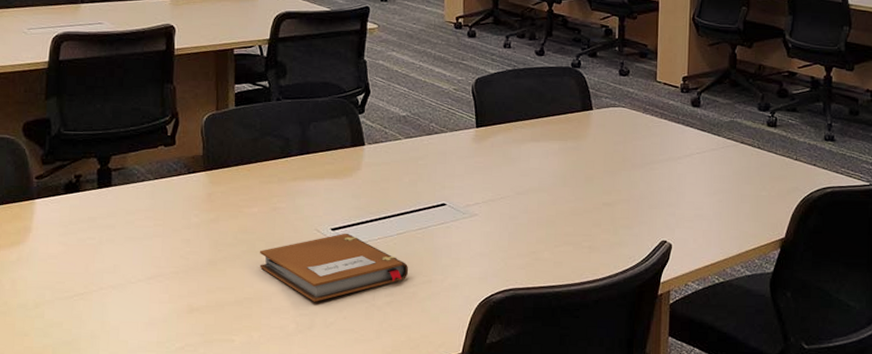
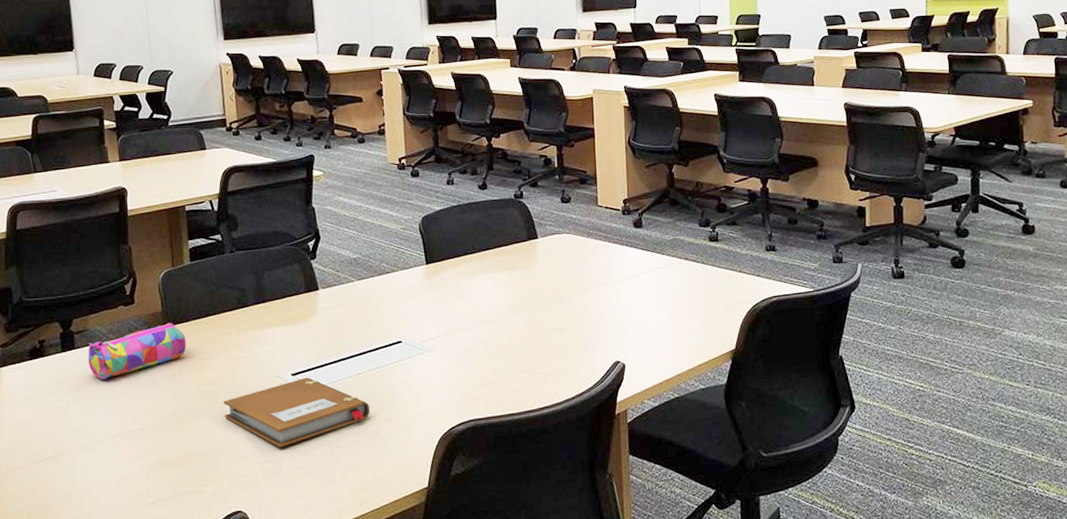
pencil case: none [124,167,226,220] -> present [88,323,186,380]

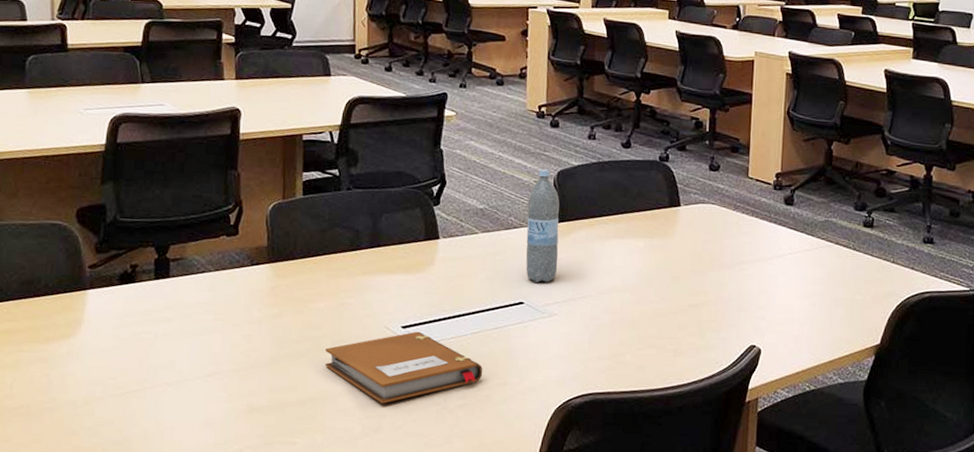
pencil case: present [88,323,186,380] -> none [182,259,291,313]
water bottle: none [397,216,430,322] -> present [526,169,560,283]

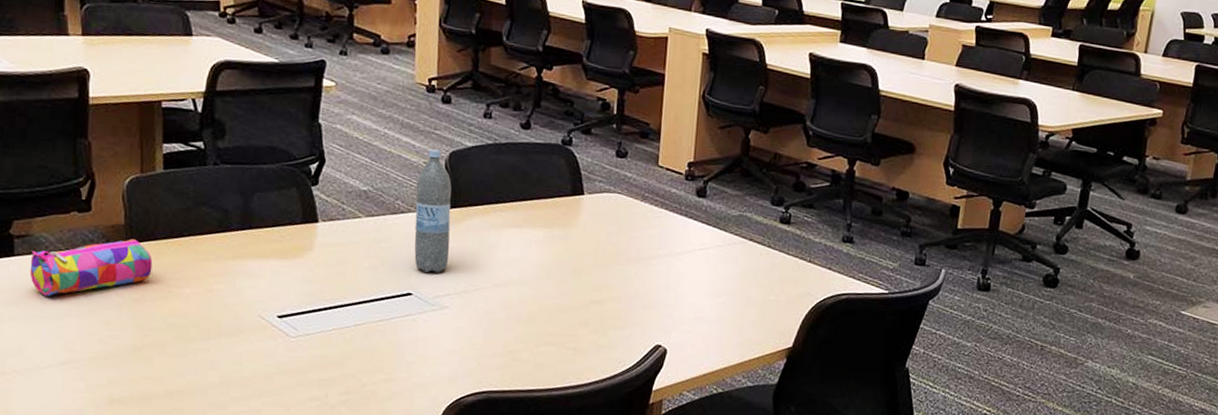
pencil case: none [182,259,291,313] -> present [29,239,153,296]
notebook: present [325,331,483,404] -> none [193,321,368,398]

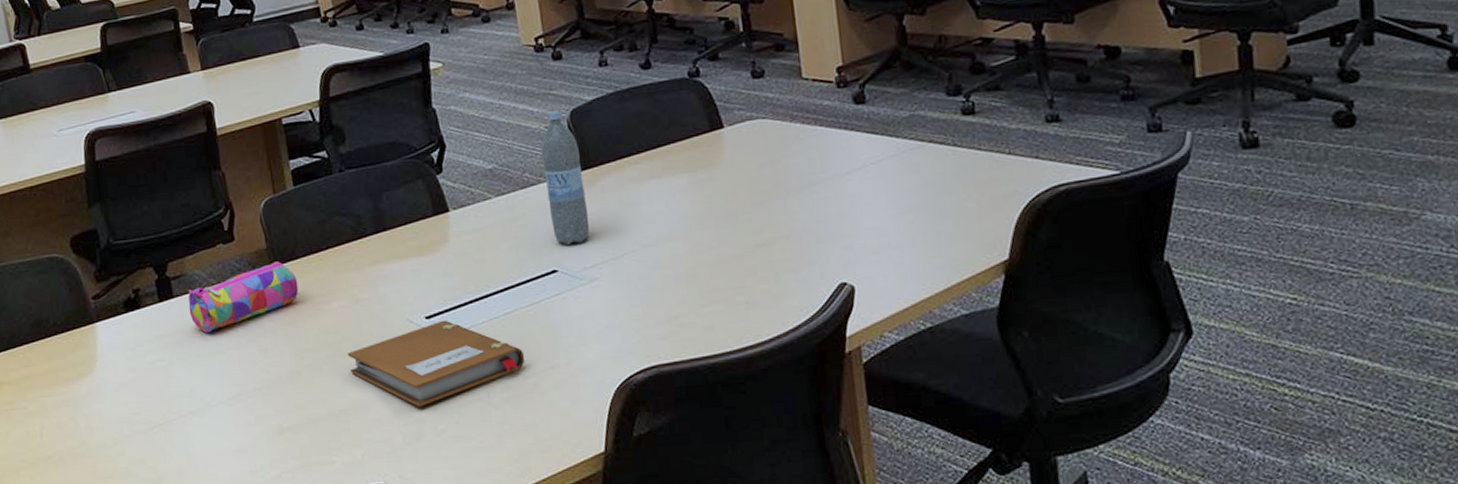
notebook: none [193,321,368,398] -> present [348,320,525,407]

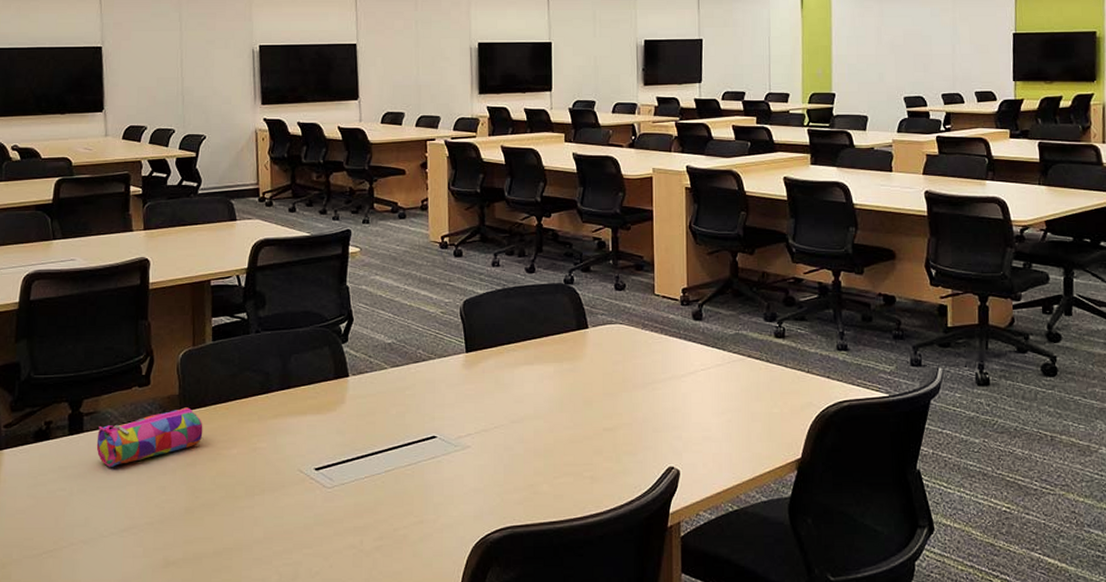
notebook: present [348,320,525,407] -> none [239,472,399,550]
water bottle: present [541,110,590,245] -> none [435,299,469,415]

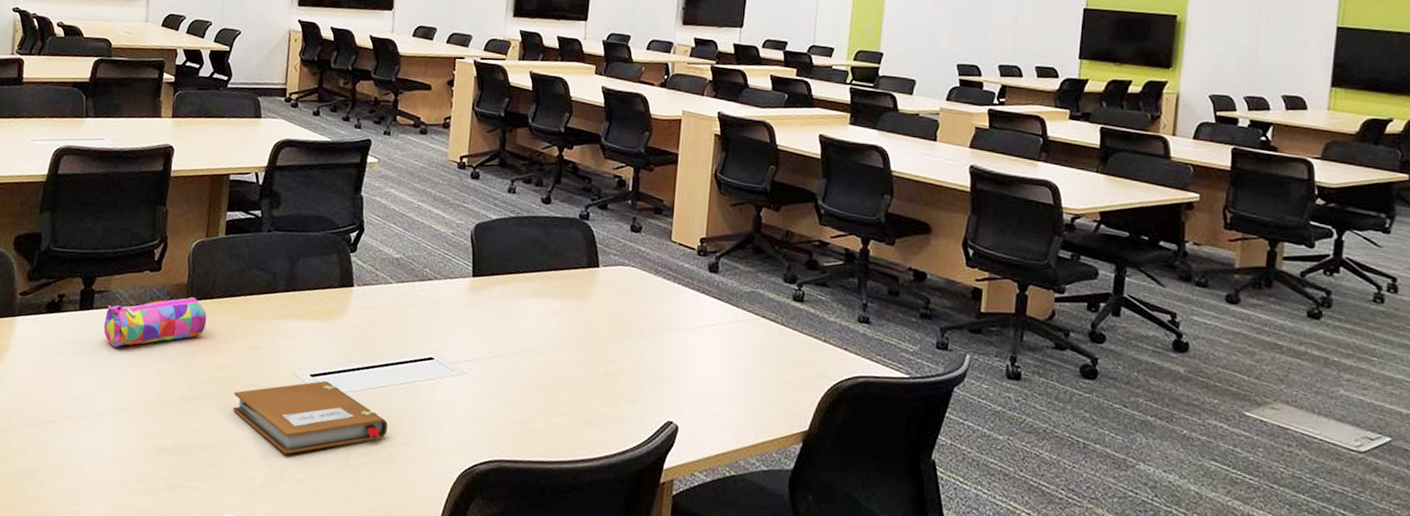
notebook: none [239,472,399,550] -> present [232,380,389,454]

